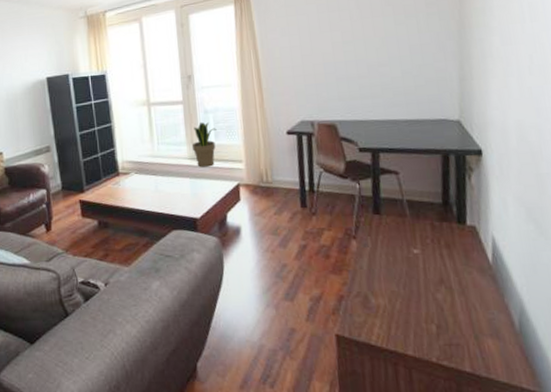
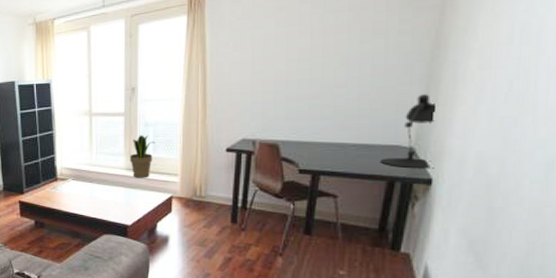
desk lamp: none [432,69,482,141] -> present [381,94,437,169]

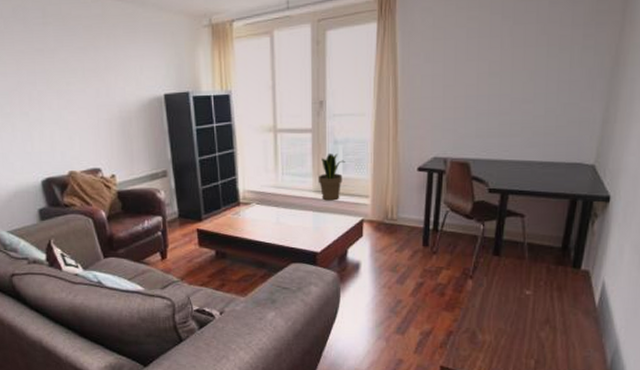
desk lamp: present [381,94,437,169] -> none [565,111,615,187]

